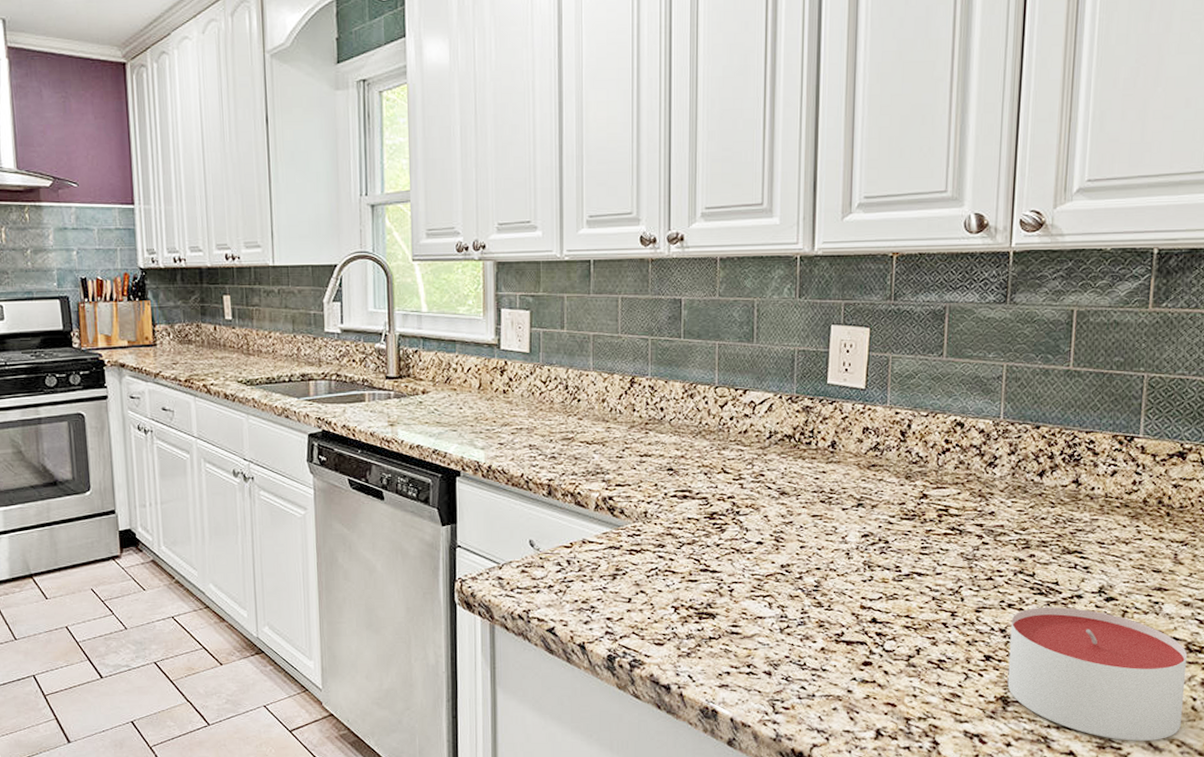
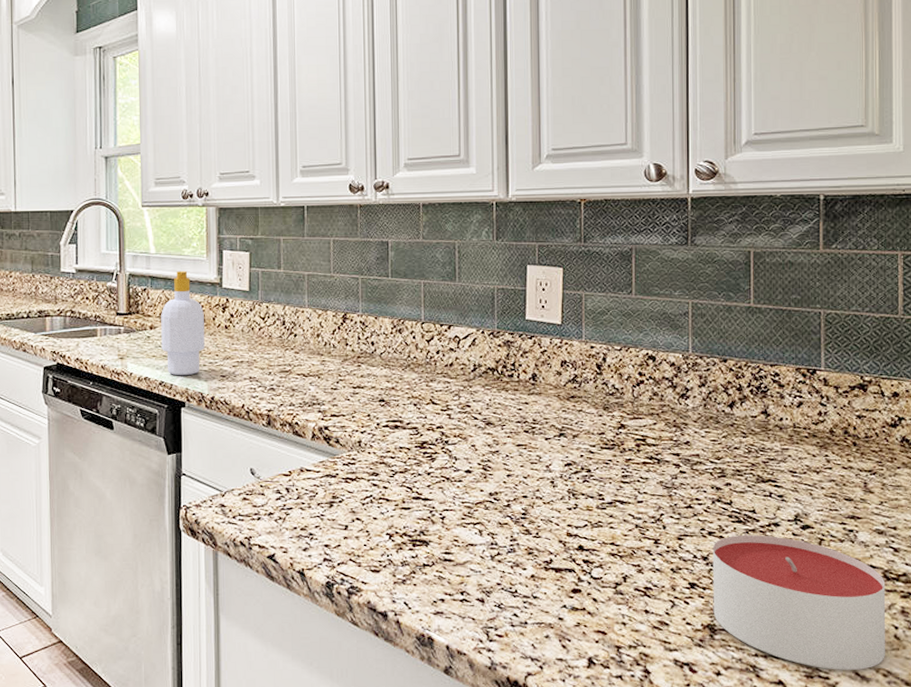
soap bottle: none [434,330,481,443] -> present [161,270,205,375]

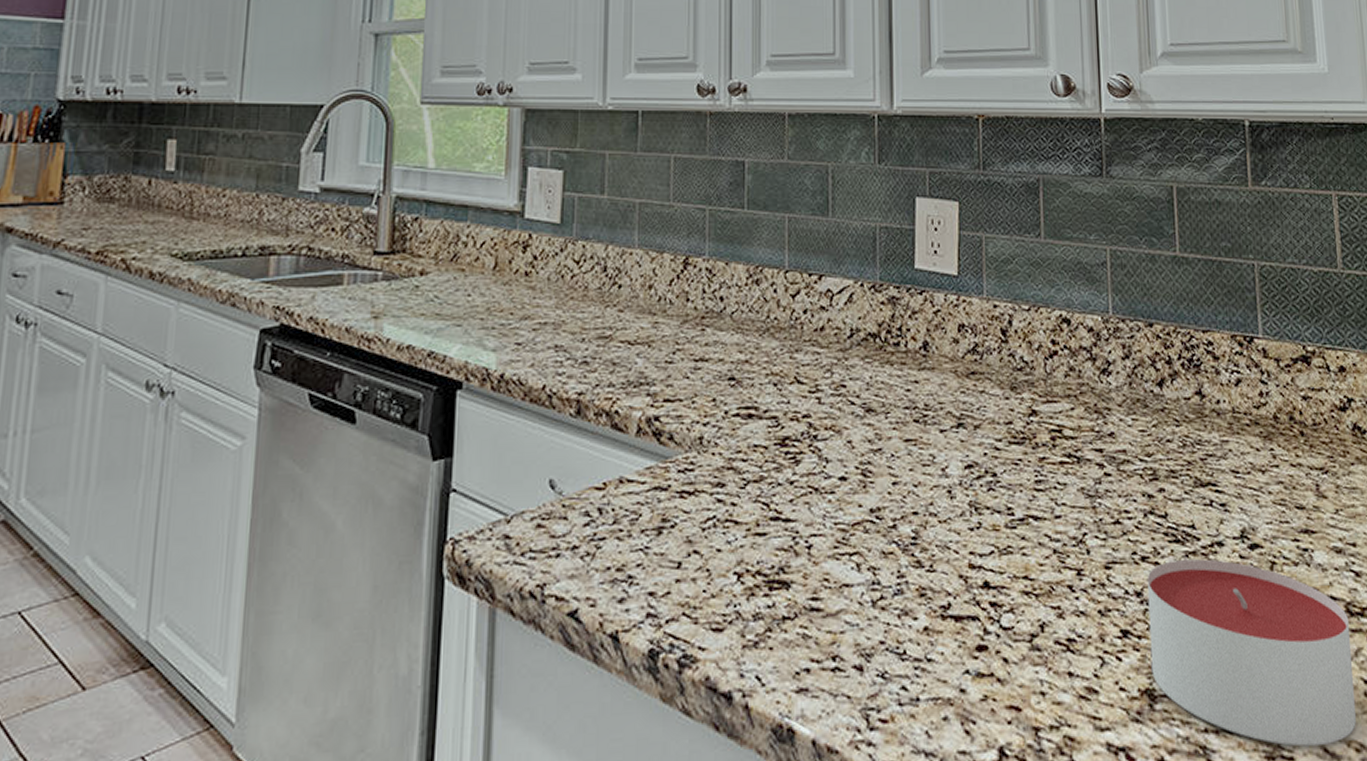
soap bottle: present [161,270,205,375] -> none [434,193,497,342]

